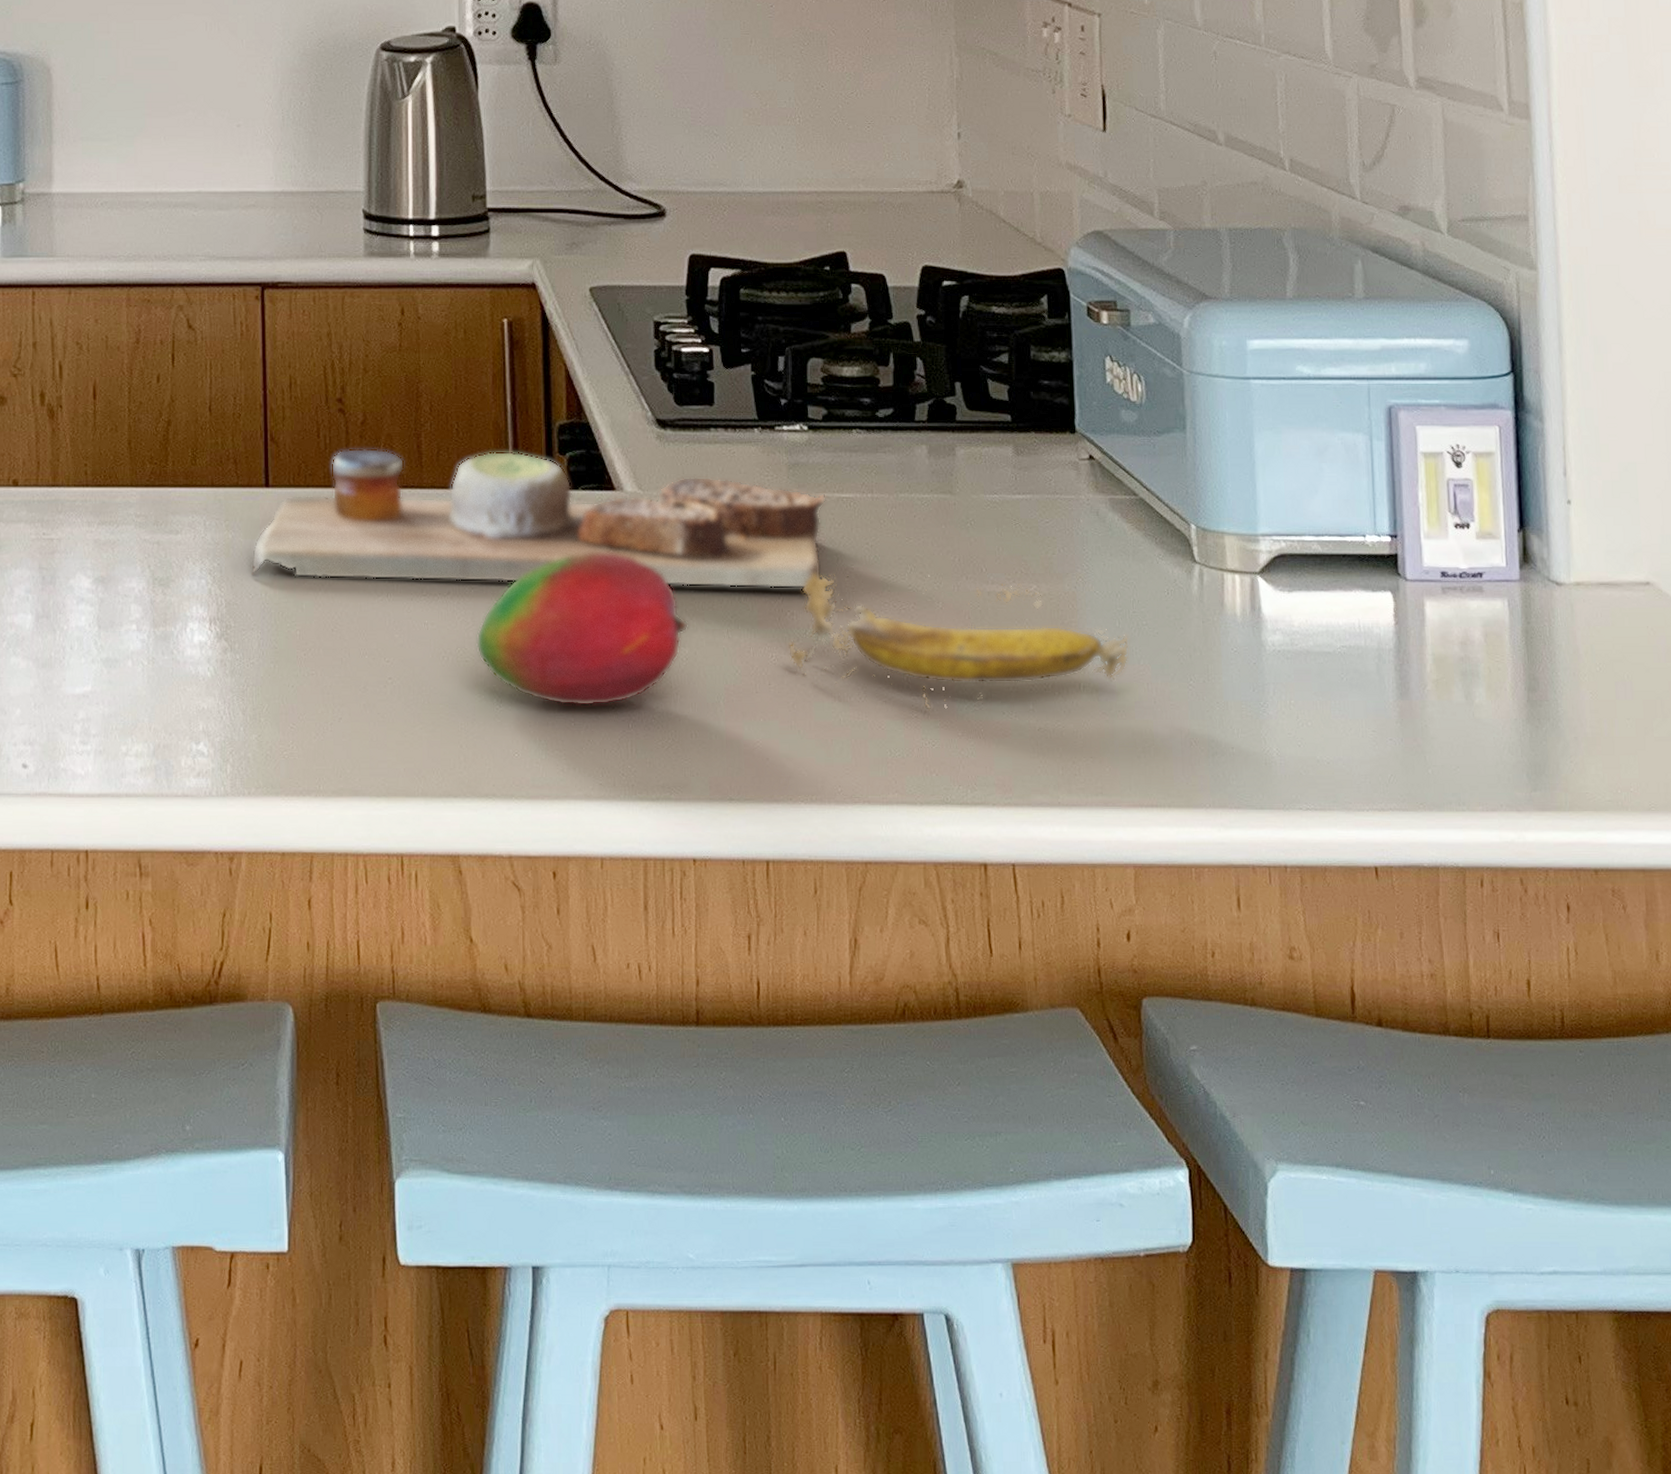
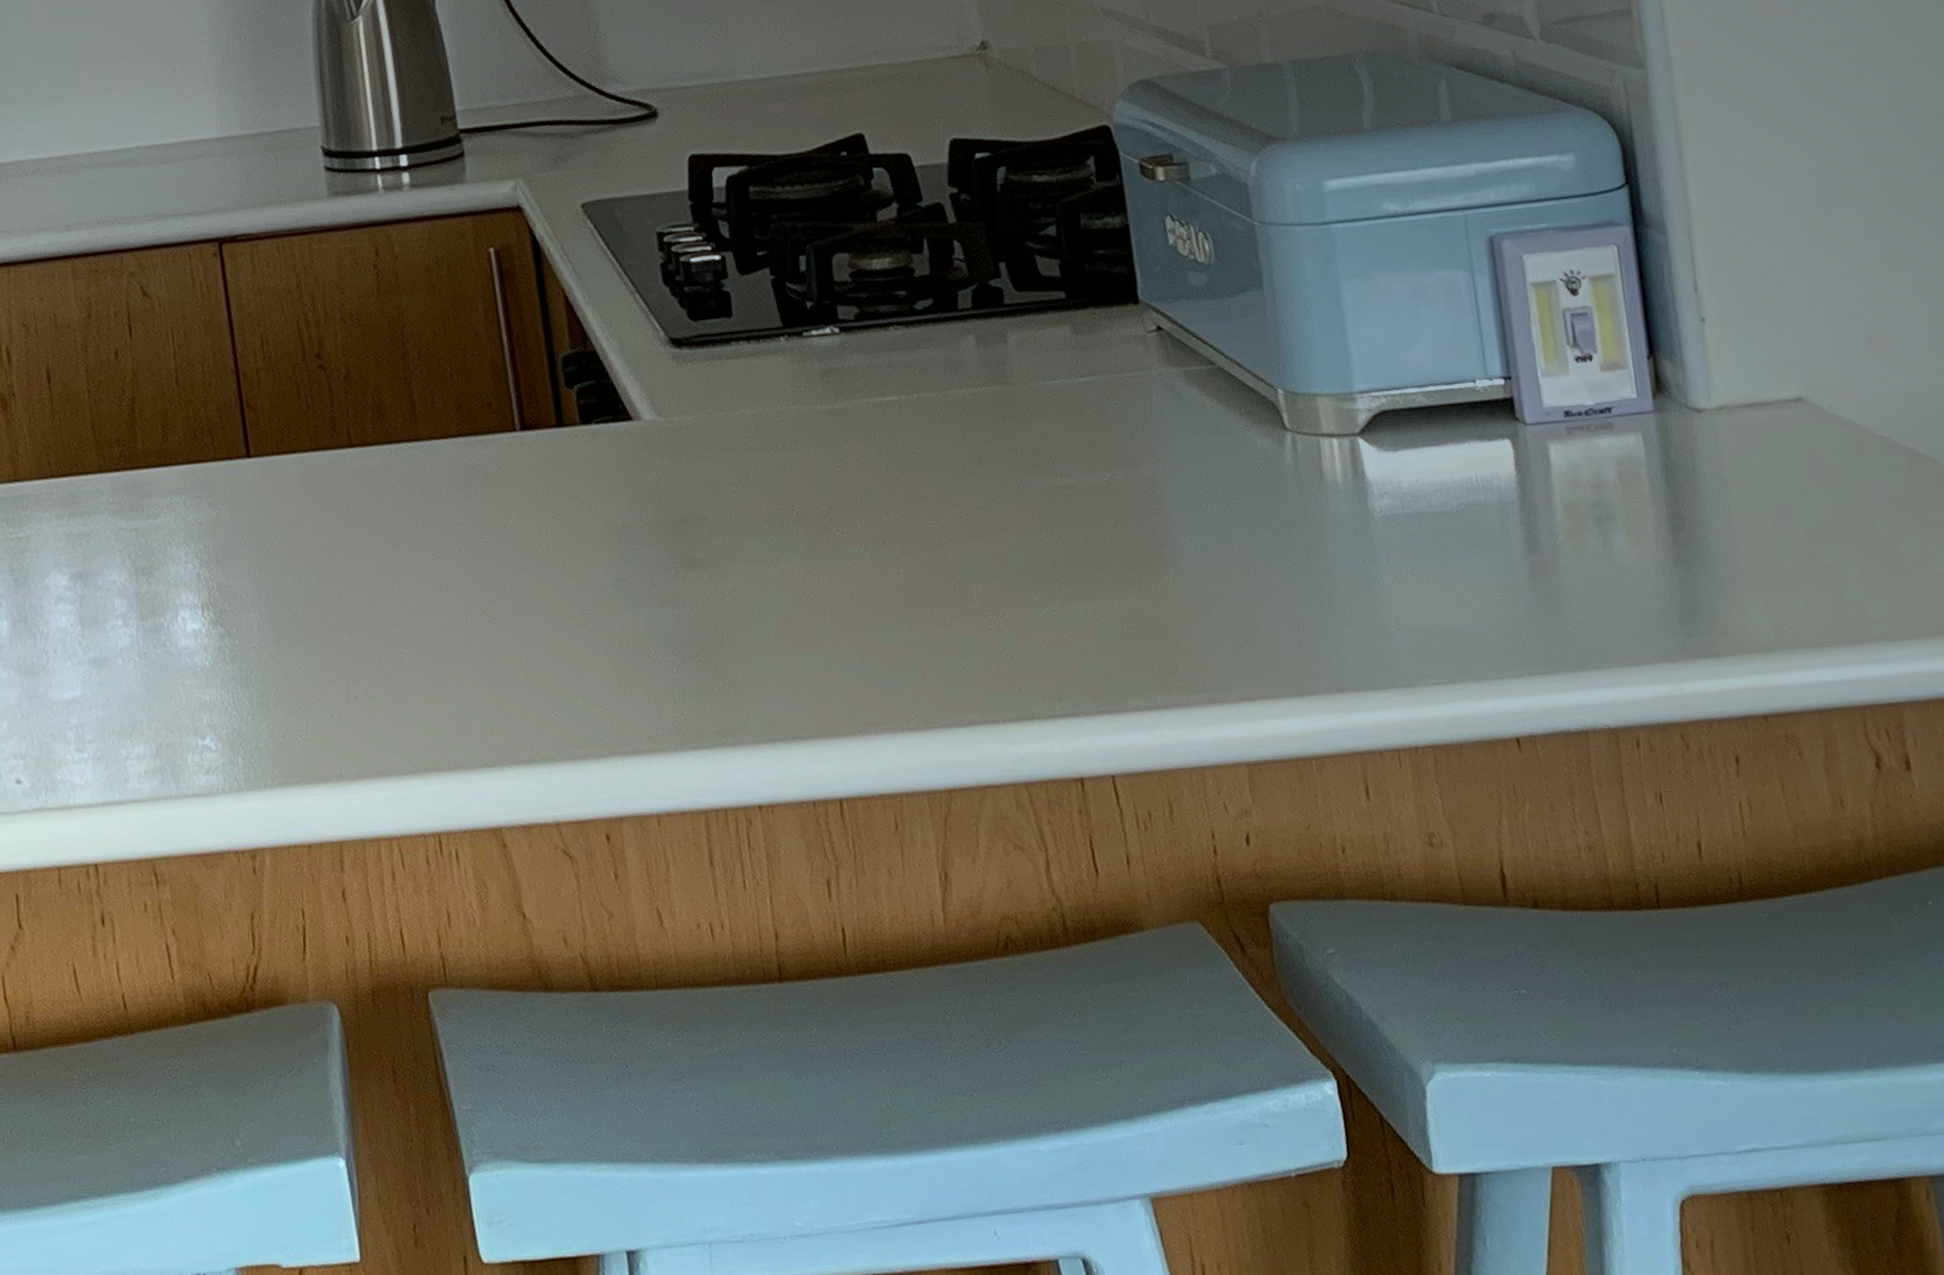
cutting board: present [250,448,827,590] -> none [240,390,870,553]
fruit: present [476,552,689,707] -> none [495,488,729,657]
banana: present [787,573,1130,711] -> none [840,473,1222,622]

